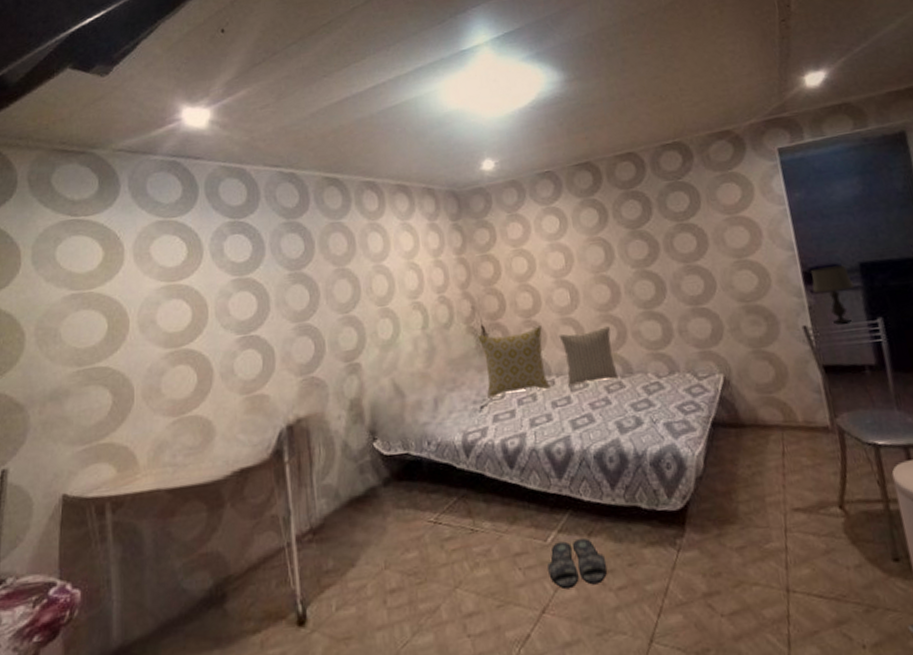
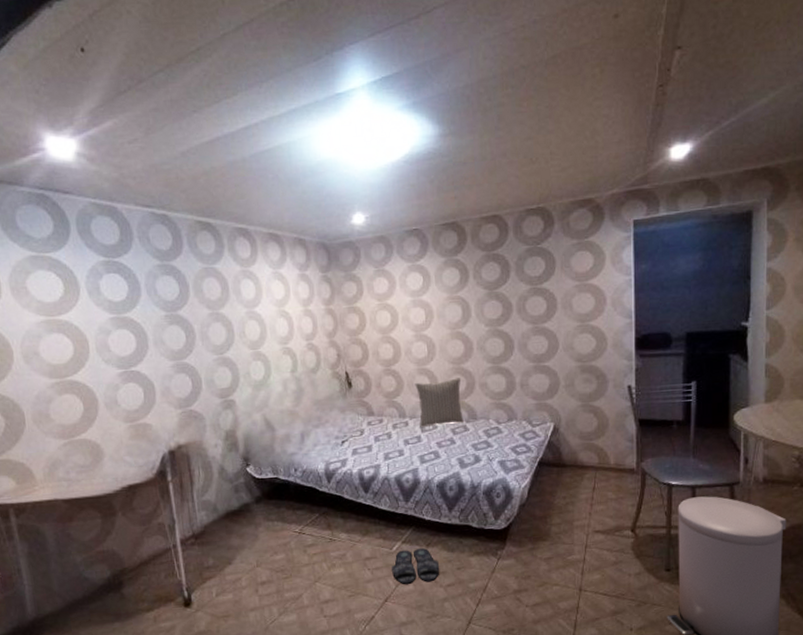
pillow: present [478,325,551,398] -> none [342,374,404,435]
table lamp: present [811,265,855,324] -> none [641,334,678,385]

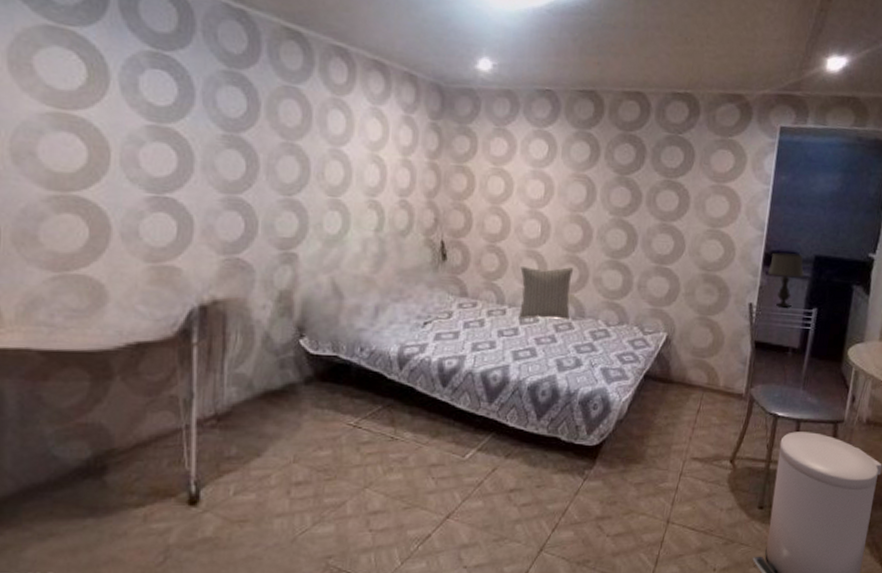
slippers: present [392,547,440,584] -> none [460,458,517,499]
table lamp: none [641,334,678,385] -> present [767,252,805,308]

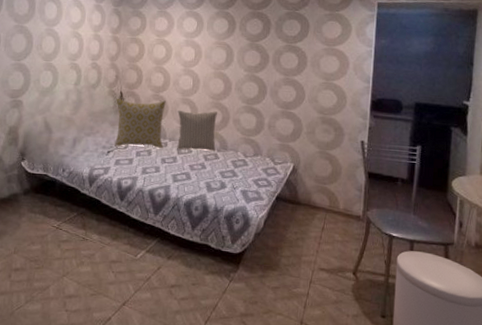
pillow: none [434,251,505,318] -> present [115,99,166,149]
table lamp: present [767,252,805,308] -> none [375,100,407,145]

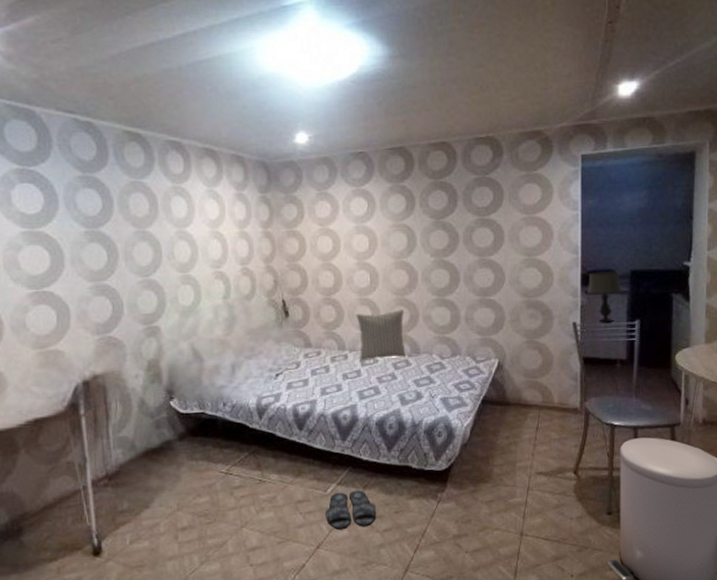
pillow: present [115,99,166,149] -> none [278,304,343,367]
slippers: none [133,259,177,293] -> present [325,489,377,529]
table lamp: none [375,100,407,145] -> present [587,271,623,323]

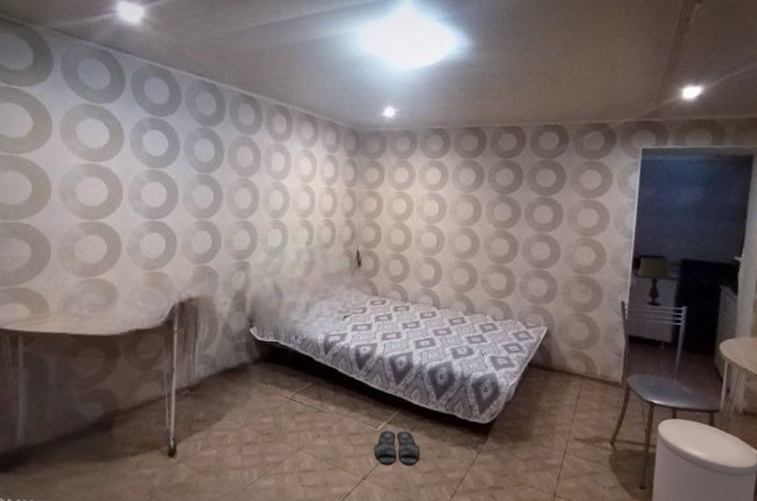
pillow: present [356,309,406,362] -> none [420,271,464,315]

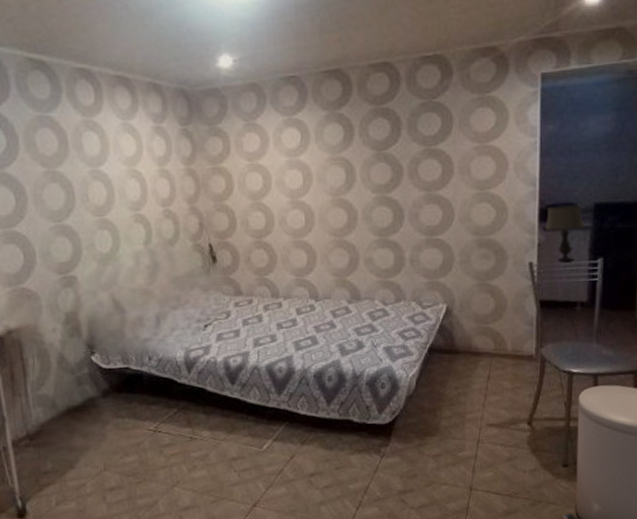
slippers: present [374,430,421,466] -> none [261,445,316,487]

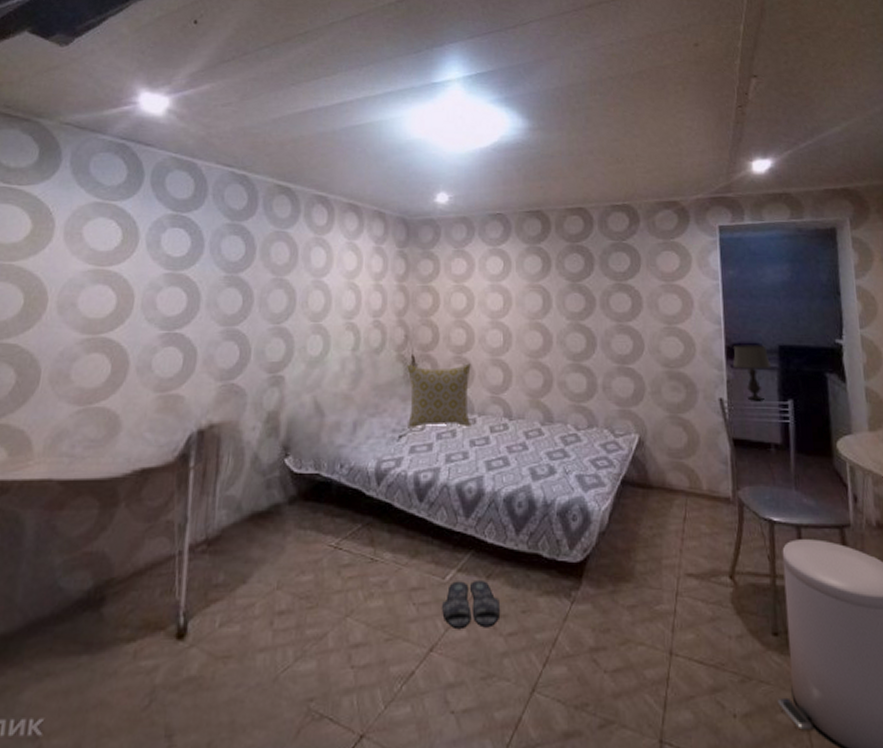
pillow: none [205,247,277,318] -> present [407,363,471,429]
slippers: none [261,445,316,487] -> present [442,579,501,628]

